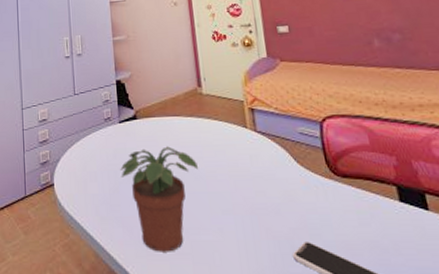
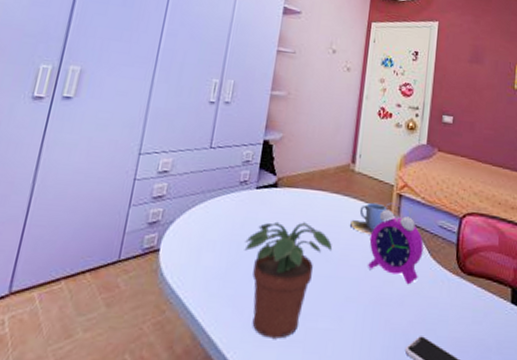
cup: none [210,119,242,150] -> present [350,202,387,235]
alarm clock: none [231,117,289,193] -> present [368,202,424,285]

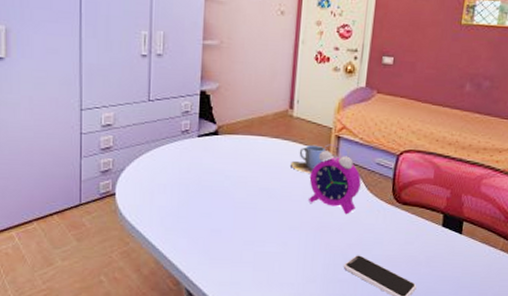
potted plant: present [244,221,333,339] -> none [192,165,275,261]

